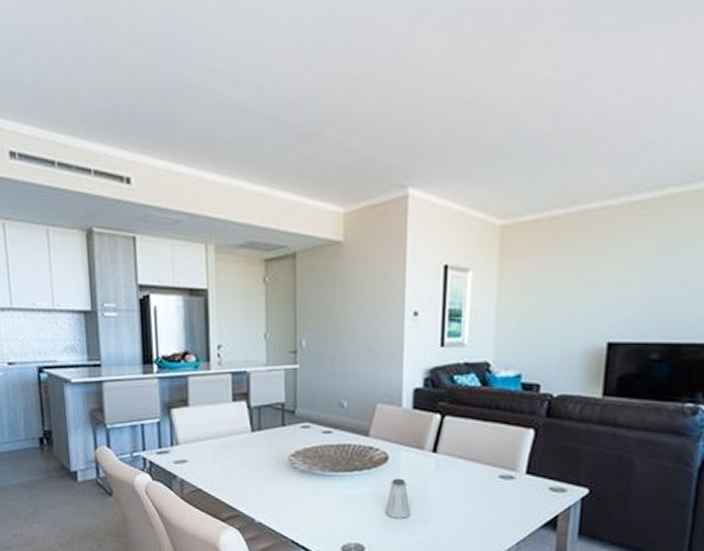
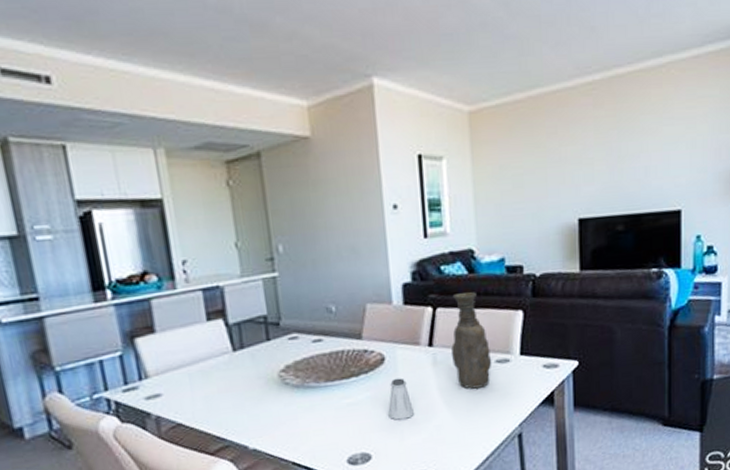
vase: none [454,405,496,500] -> present [451,292,492,389]

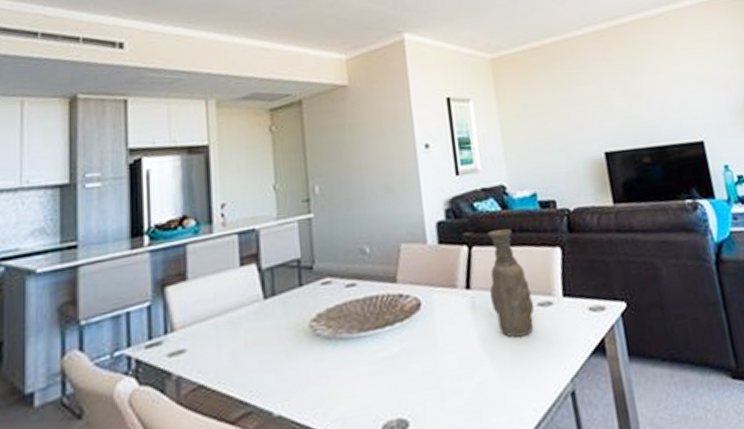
saltshaker: present [388,378,414,420] -> none [426,325,454,377]

